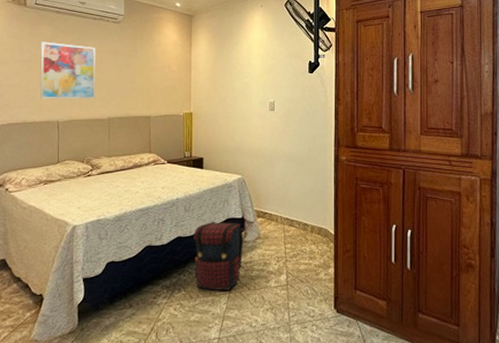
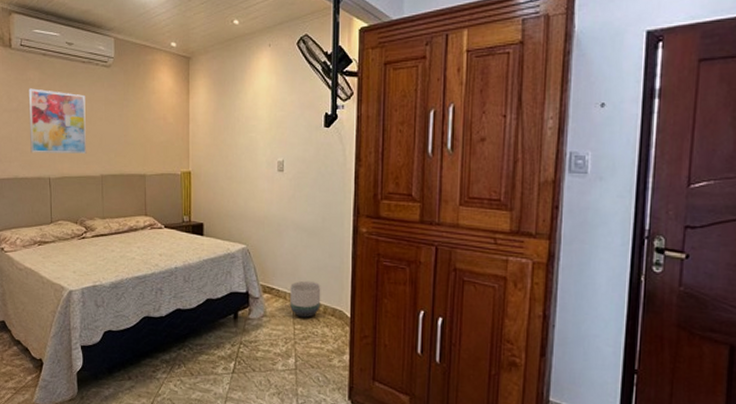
satchel: present [194,222,244,290] -> none [194,295,248,370]
planter: none [281,204,308,237] -> present [290,280,321,318]

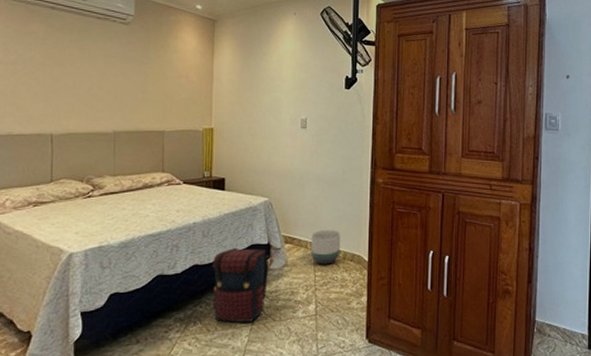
wall art: present [28,88,87,154] -> none [30,41,99,110]
satchel: none [194,295,248,370] -> present [212,248,269,322]

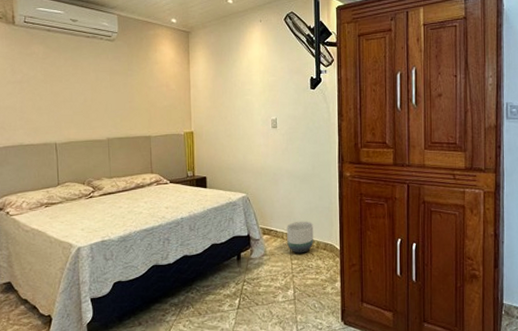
satchel: present [212,248,269,322] -> none [200,240,250,307]

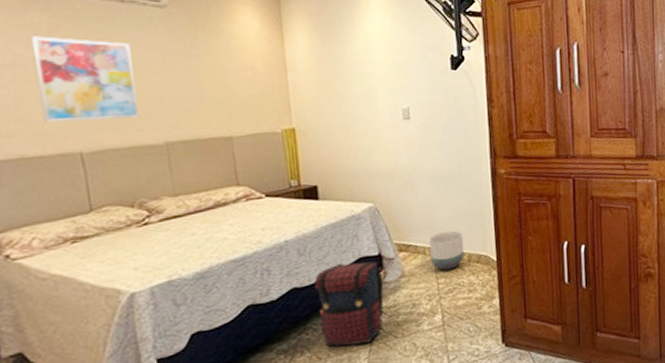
wall art: none [33,61,93,121] -> present [30,36,140,123]
satchel: none [200,240,250,307] -> present [314,260,384,347]

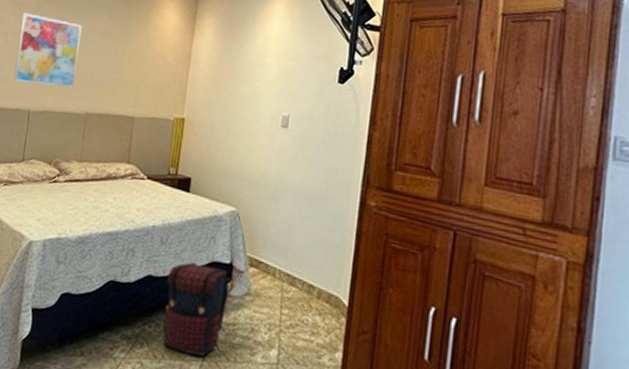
planter: present [429,230,465,271] -> none [279,256,317,302]

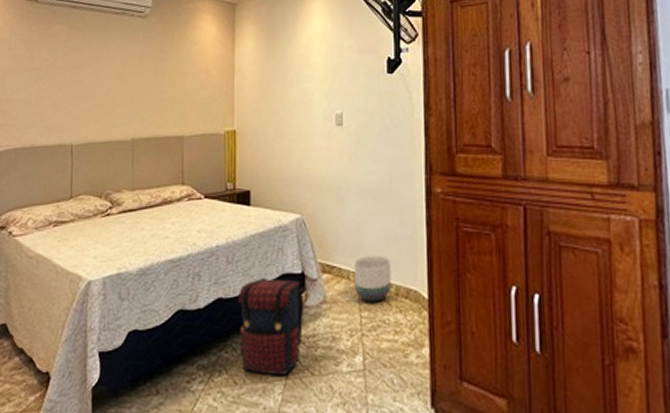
wall art: present [13,12,82,88] -> none [51,44,118,117]
planter: none [279,256,317,302] -> present [354,255,392,302]

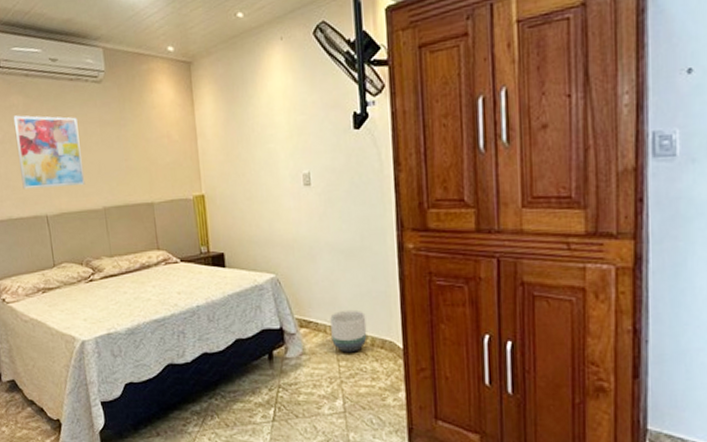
wall art: none [51,44,118,117] -> present [13,115,86,189]
satchel: present [239,278,305,375] -> none [222,334,285,418]

